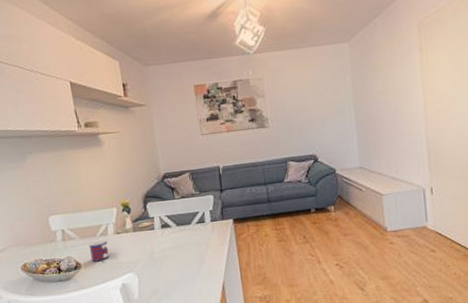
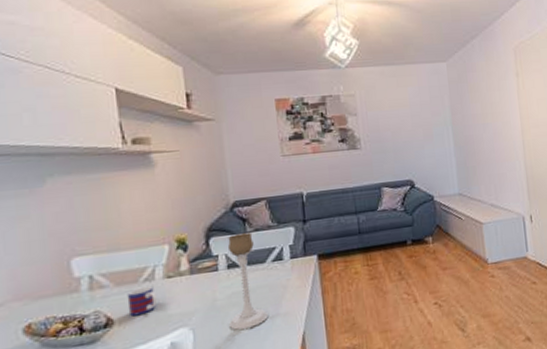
candle holder: none [161,199,195,277] -> present [228,232,268,330]

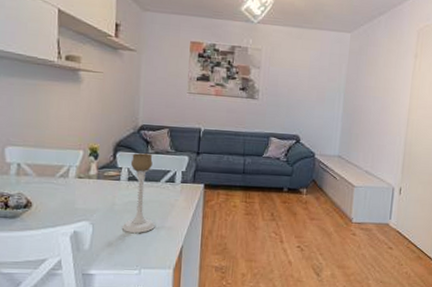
mug: present [126,286,158,317] -> none [44,181,69,204]

